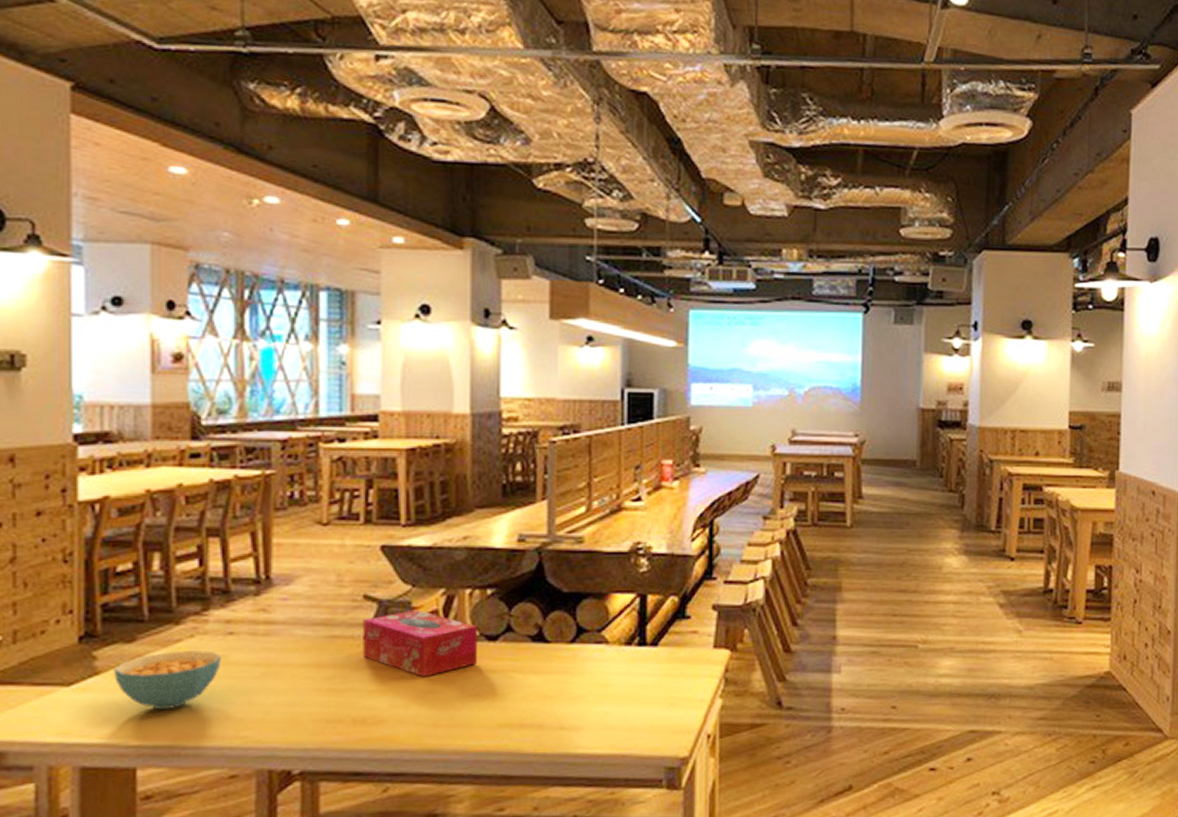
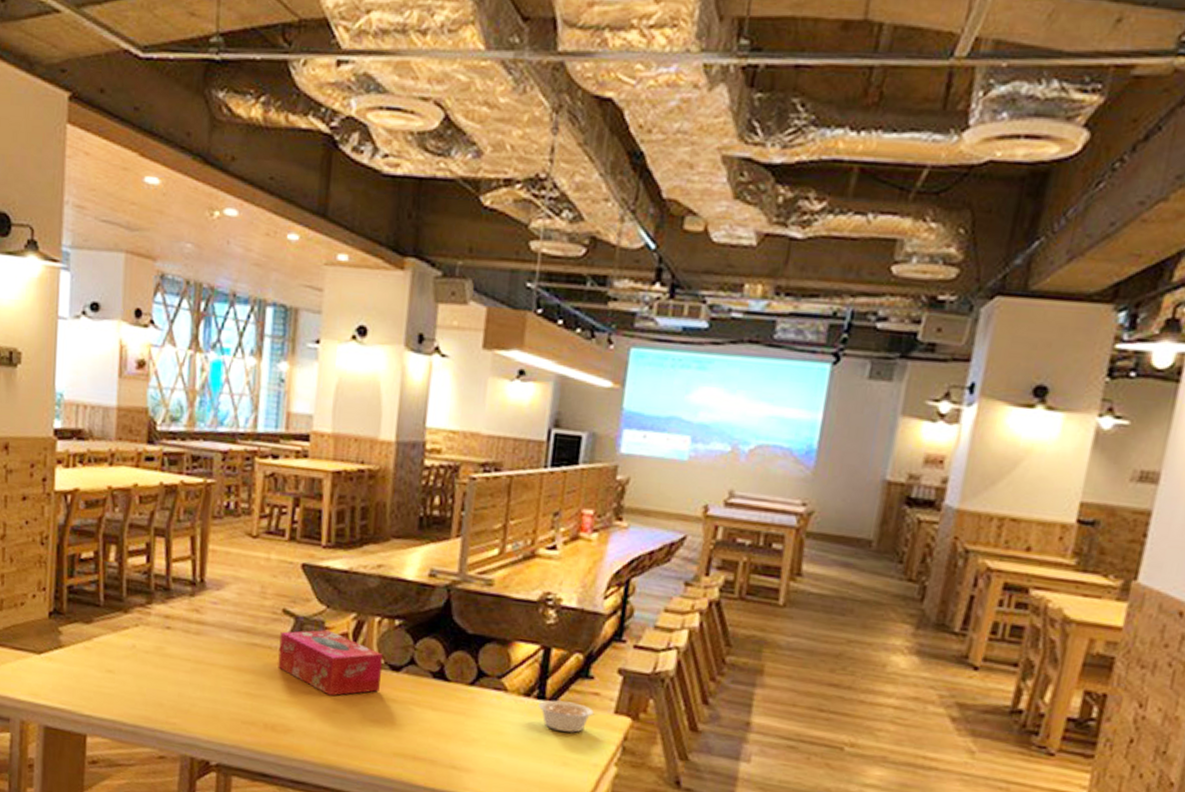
cereal bowl: present [113,650,221,709] -> none [73,636,159,688]
legume: none [640,644,695,674] -> present [538,700,595,733]

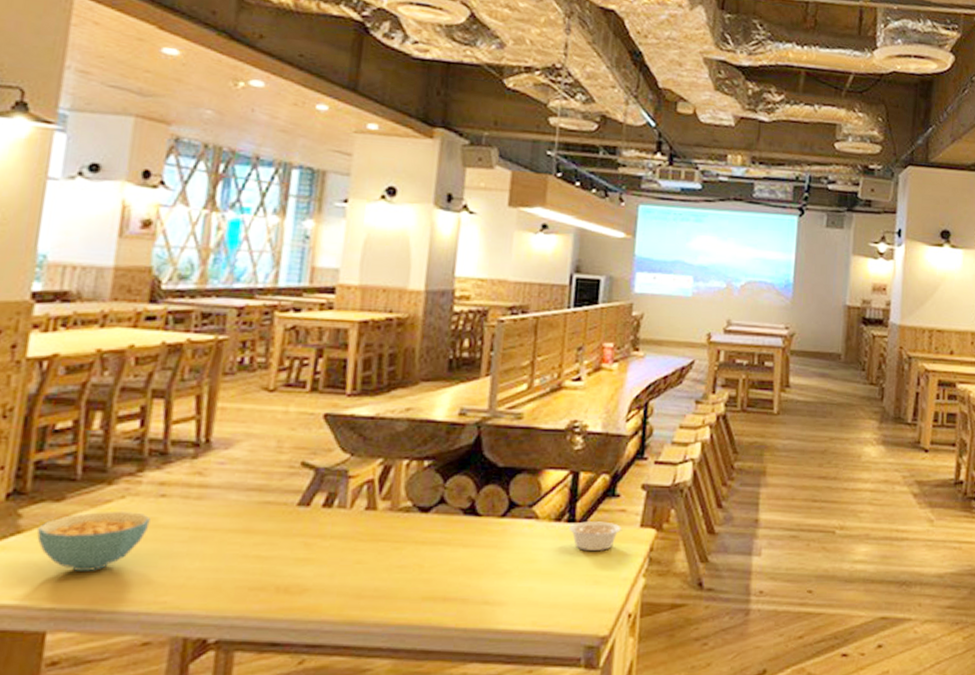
cereal bowl: none [73,636,159,688] -> present [36,512,151,571]
tissue box: present [278,629,383,696] -> none [294,478,411,547]

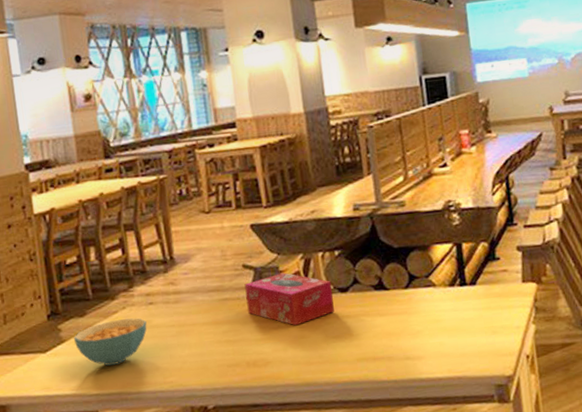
tissue box: none [294,478,411,547] -> present [244,272,334,326]
legume: present [569,521,623,551] -> none [462,281,508,308]

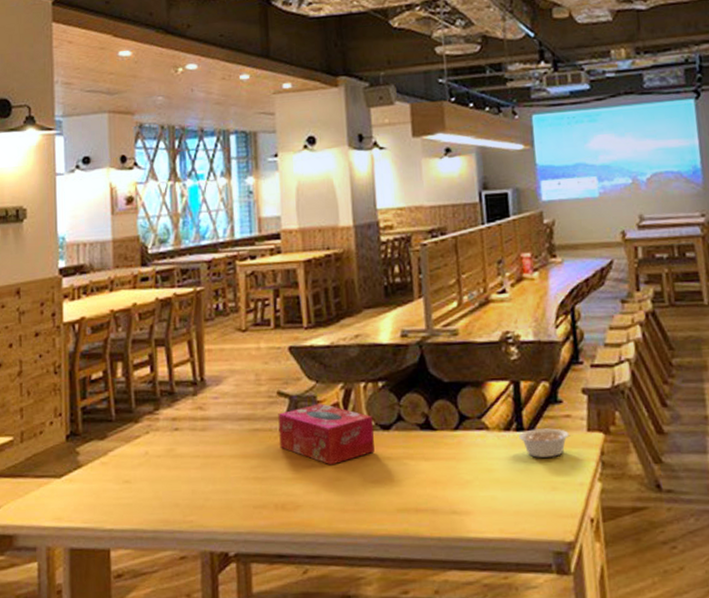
cereal bowl: present [73,318,147,366] -> none [91,445,170,497]
legume: none [462,281,508,308] -> present [518,428,571,458]

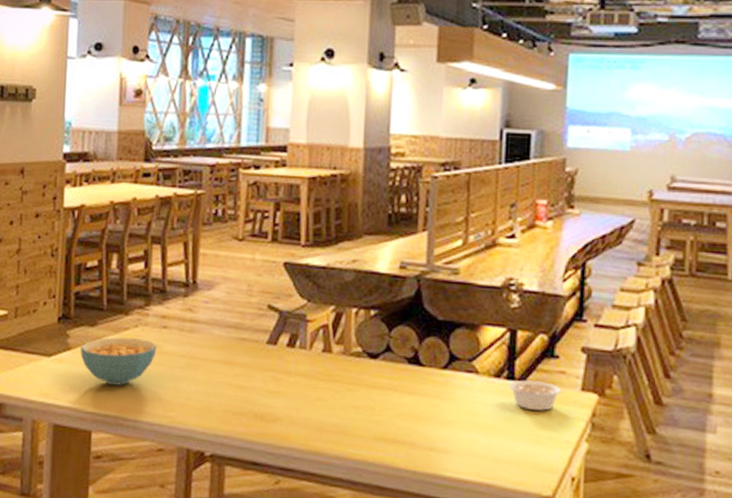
cereal bowl: none [91,445,170,497] -> present [80,337,157,386]
tissue box: present [278,403,375,466] -> none [265,322,361,385]

